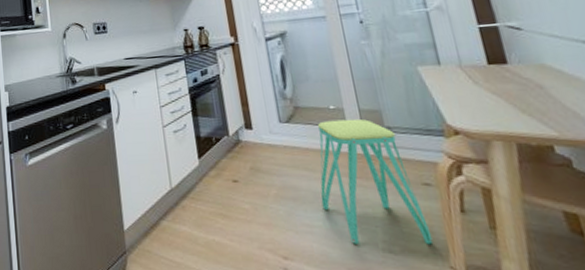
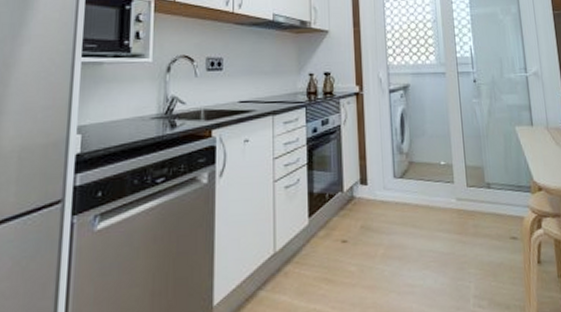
stool: present [317,118,433,245] -> none [424,175,515,301]

